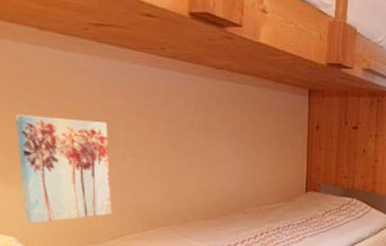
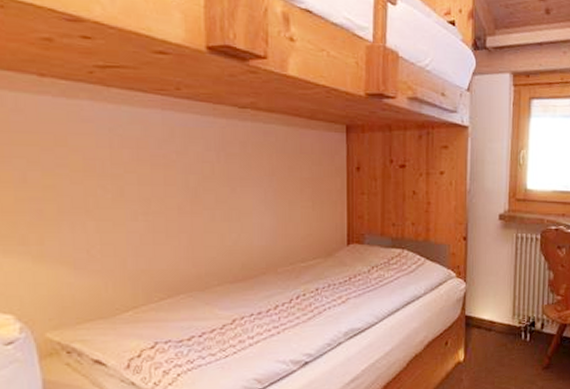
wall art: present [15,114,111,223] -> none [13,173,123,298]

